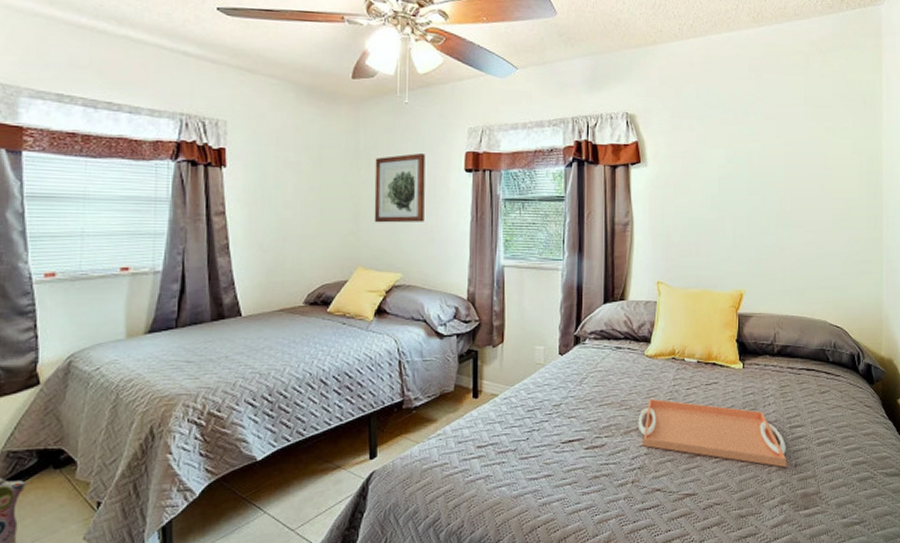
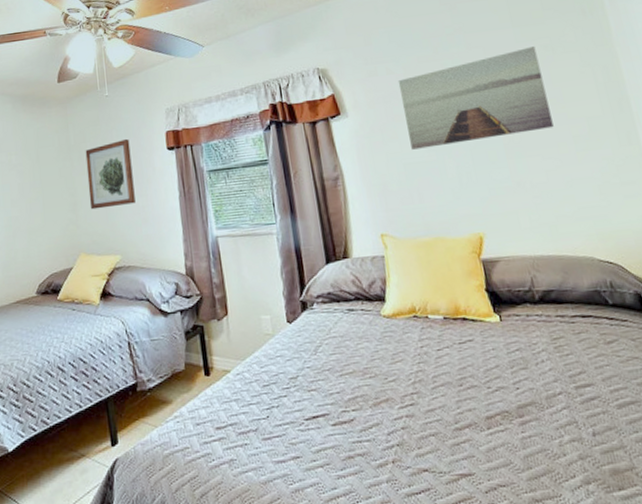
serving tray: present [638,399,787,468] -> none [386,363,583,438]
wall art: none [697,127,820,207] -> present [397,47,554,150]

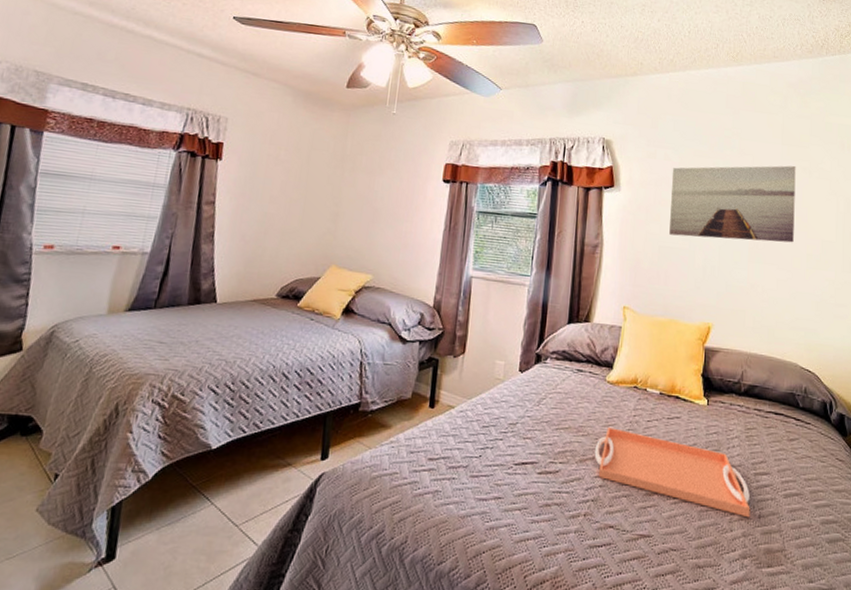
wall art: present [85,138,136,210] -> none [351,161,407,227]
serving tray: none [386,363,583,438] -> present [594,427,751,518]

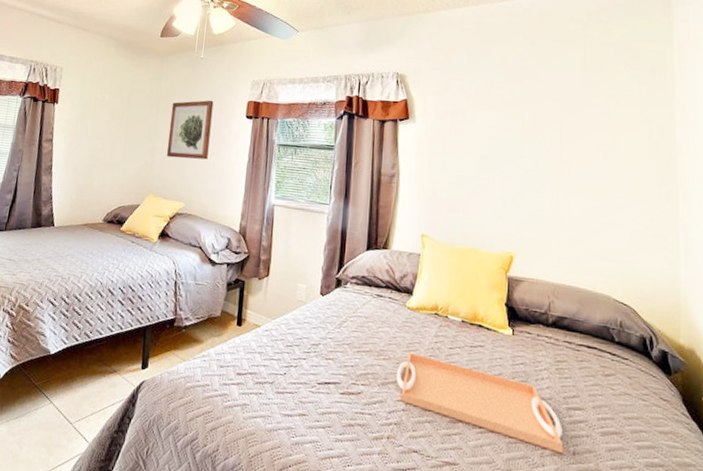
wall art: none [351,161,407,227] -> present [166,100,214,160]
wall art: present [669,165,796,243] -> none [467,93,601,172]

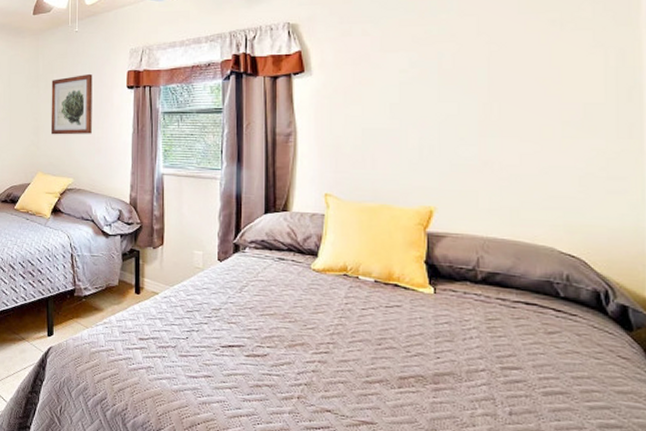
serving tray: present [396,352,564,454] -> none [304,315,498,414]

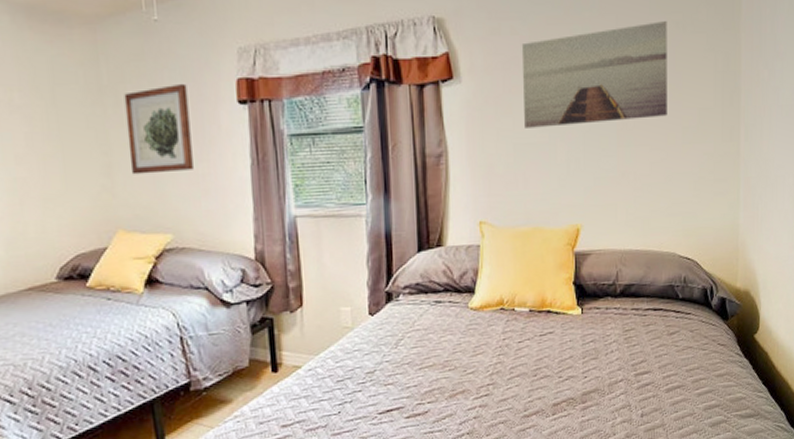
wall art: none [372,20,542,115] -> present [521,21,667,128]

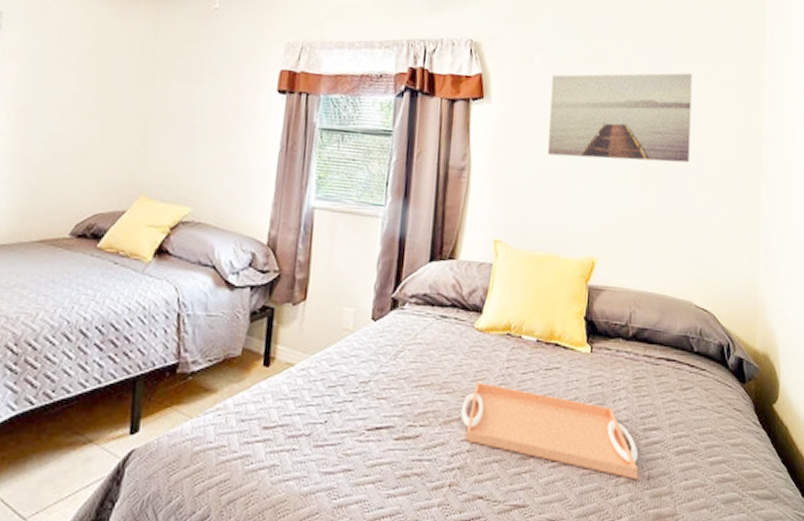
wall art: present [124,83,194,175] -> none [164,67,233,148]
serving tray: none [464,356,633,419] -> present [460,382,639,480]

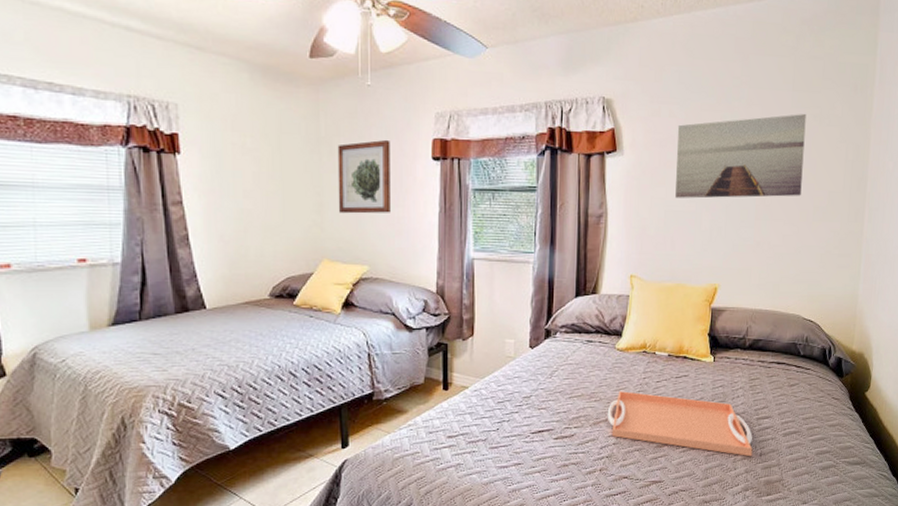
wall art: none [164,67,233,148] -> present [337,139,390,214]

